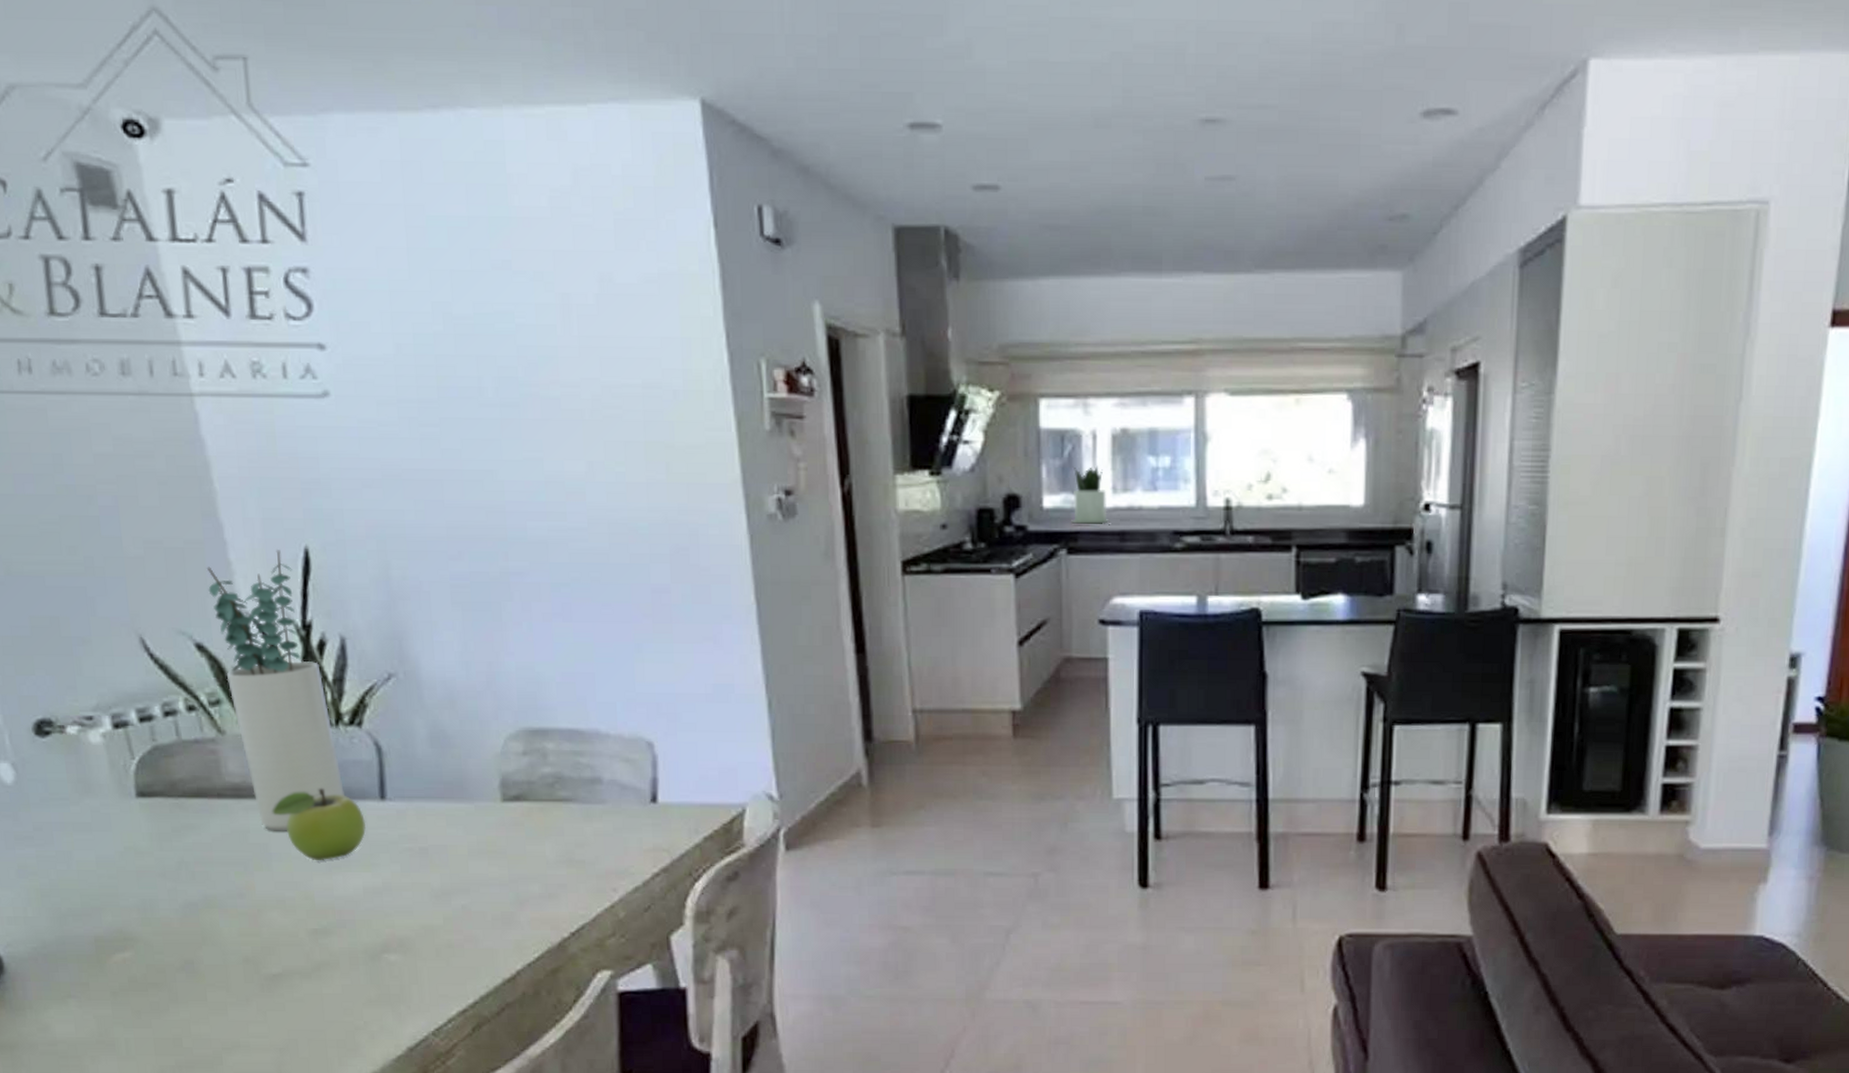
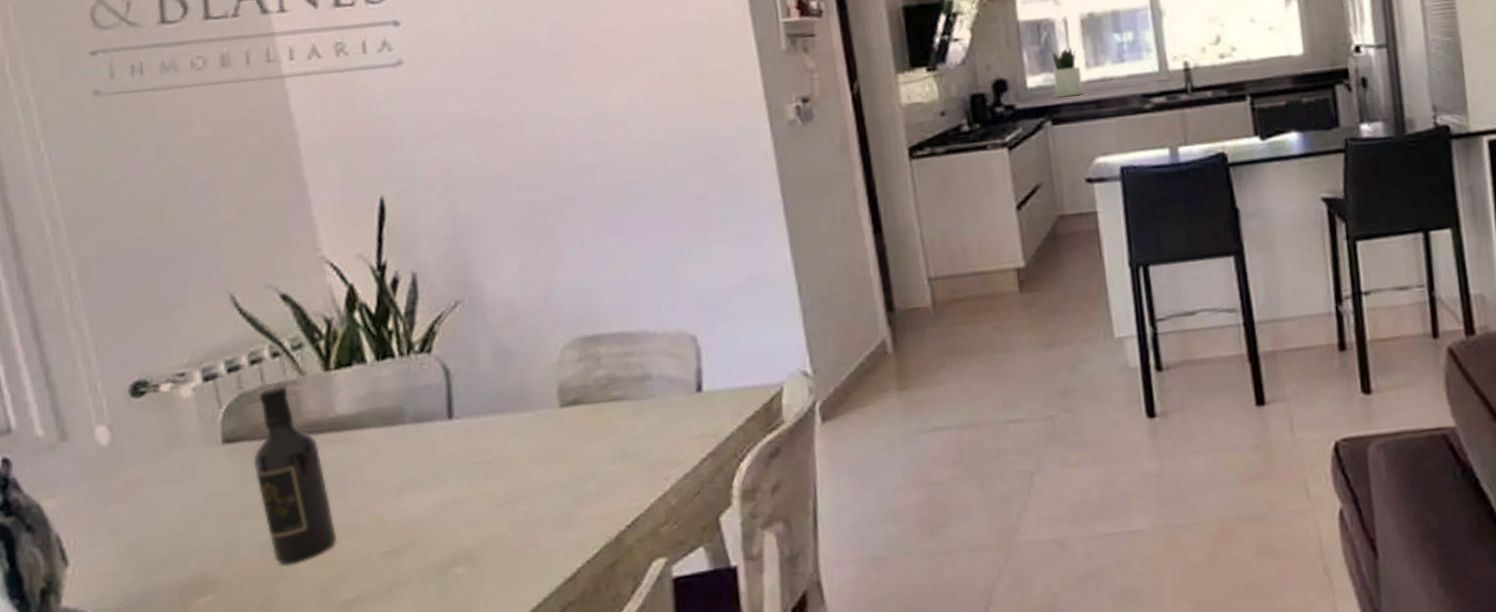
wine bottle: none [170,742,262,930] -> present [253,386,338,565]
vase: present [206,550,344,831] -> none [292,202,415,461]
fruit: present [272,788,366,860] -> none [348,415,435,484]

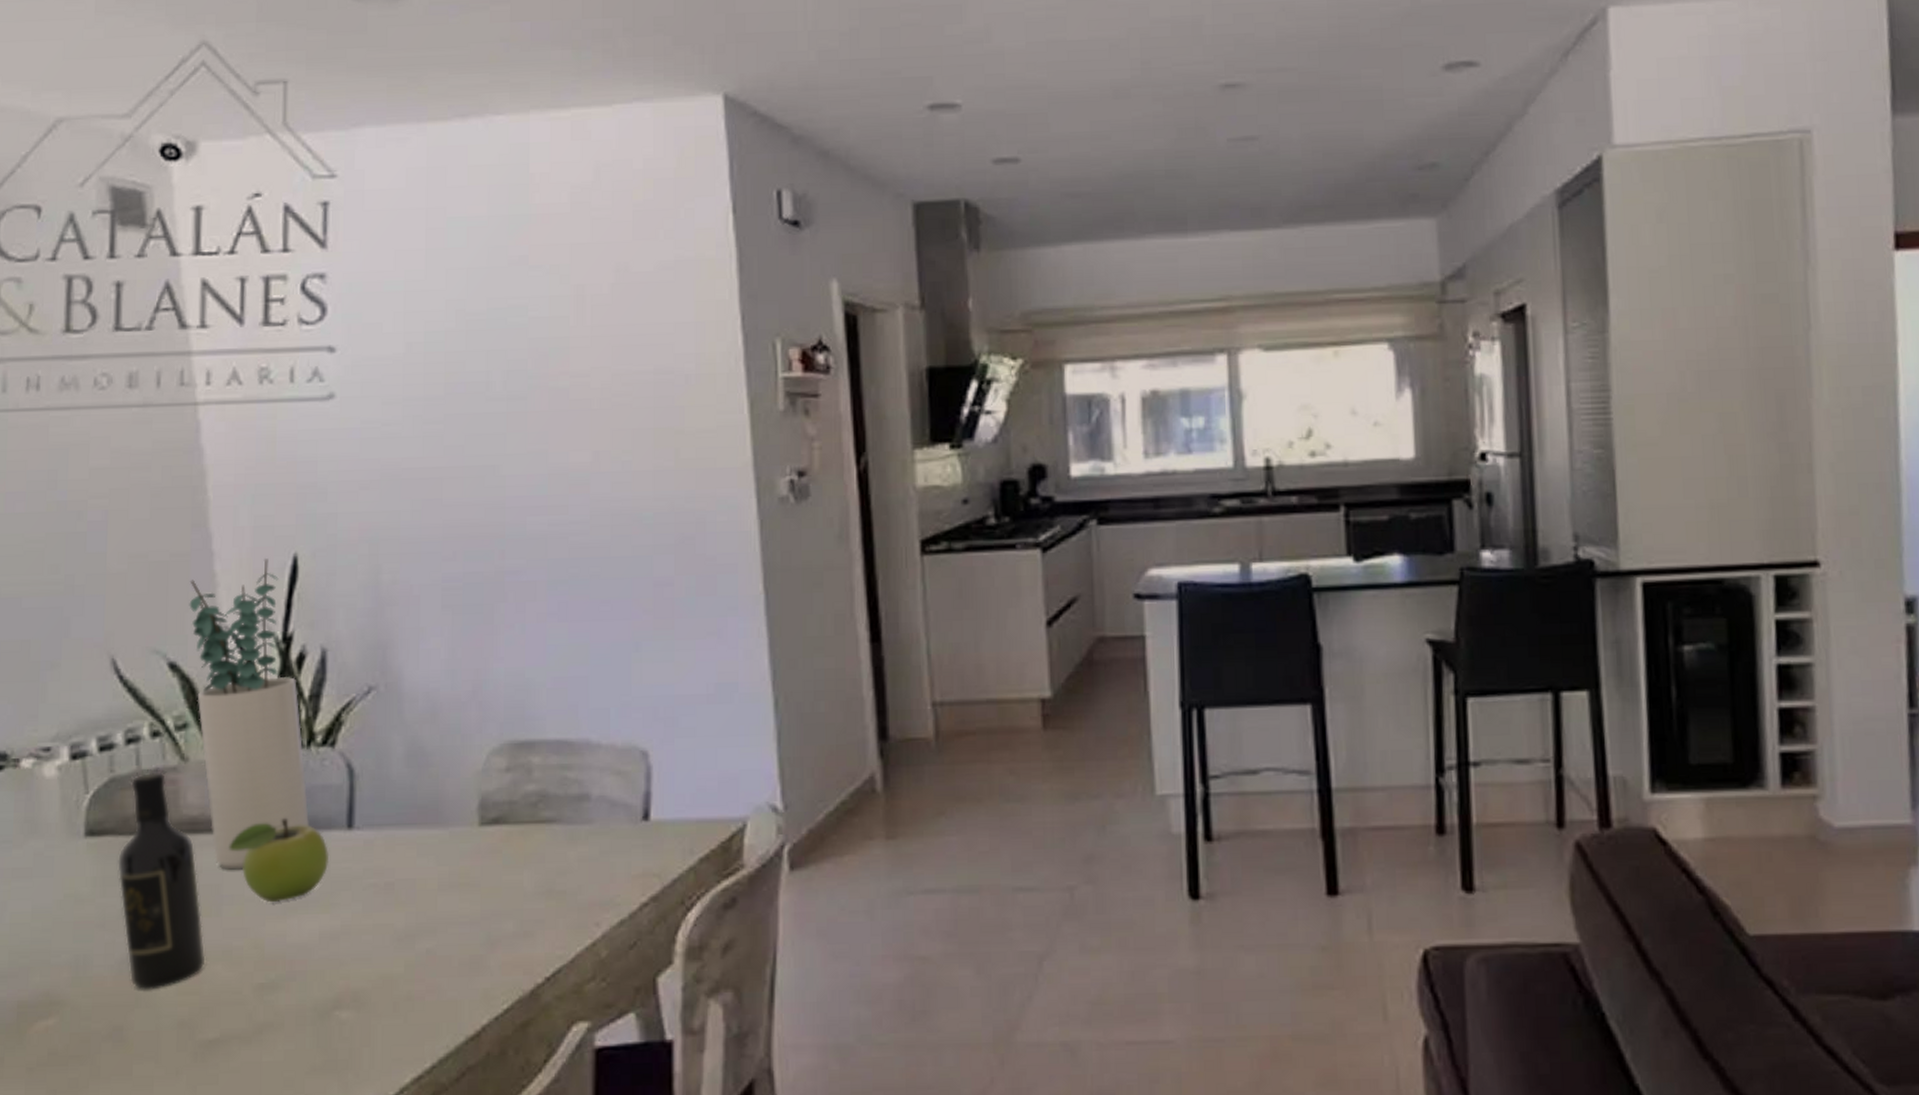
vase: none [292,202,415,461] -> present [189,558,309,870]
fruit: none [348,415,435,484] -> present [228,818,330,902]
planter: present [1050,47,1086,99] -> none [1101,430,1142,493]

